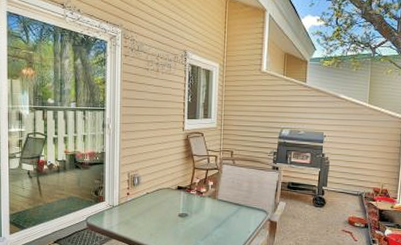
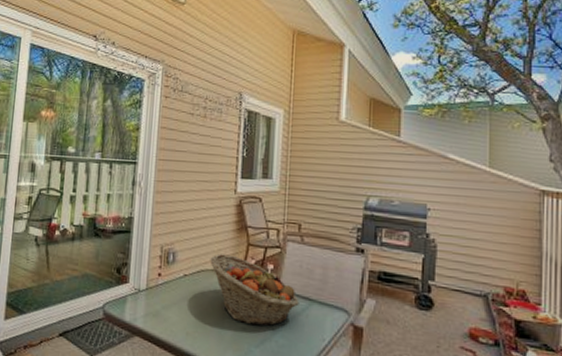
fruit basket: none [166,176,232,226] -> present [210,254,299,326]

